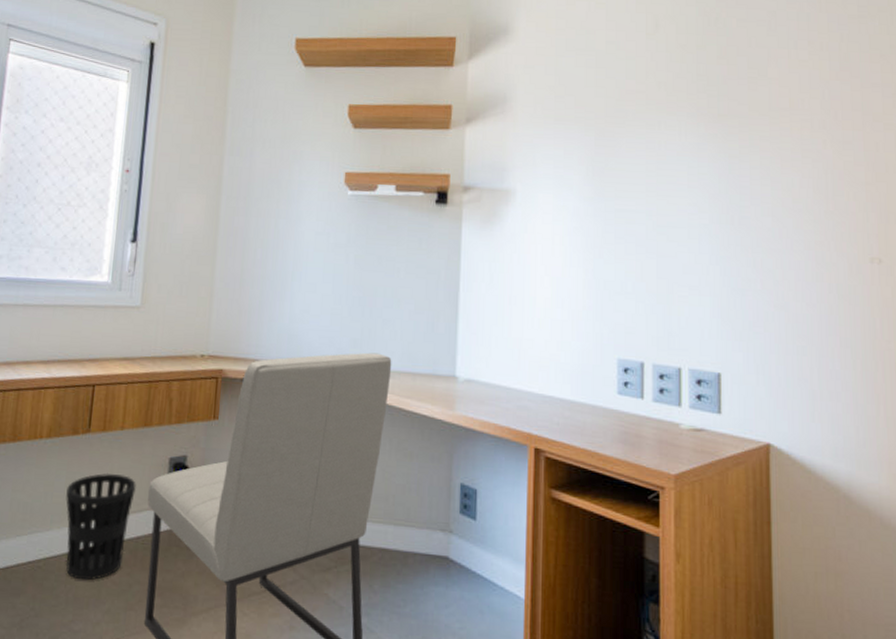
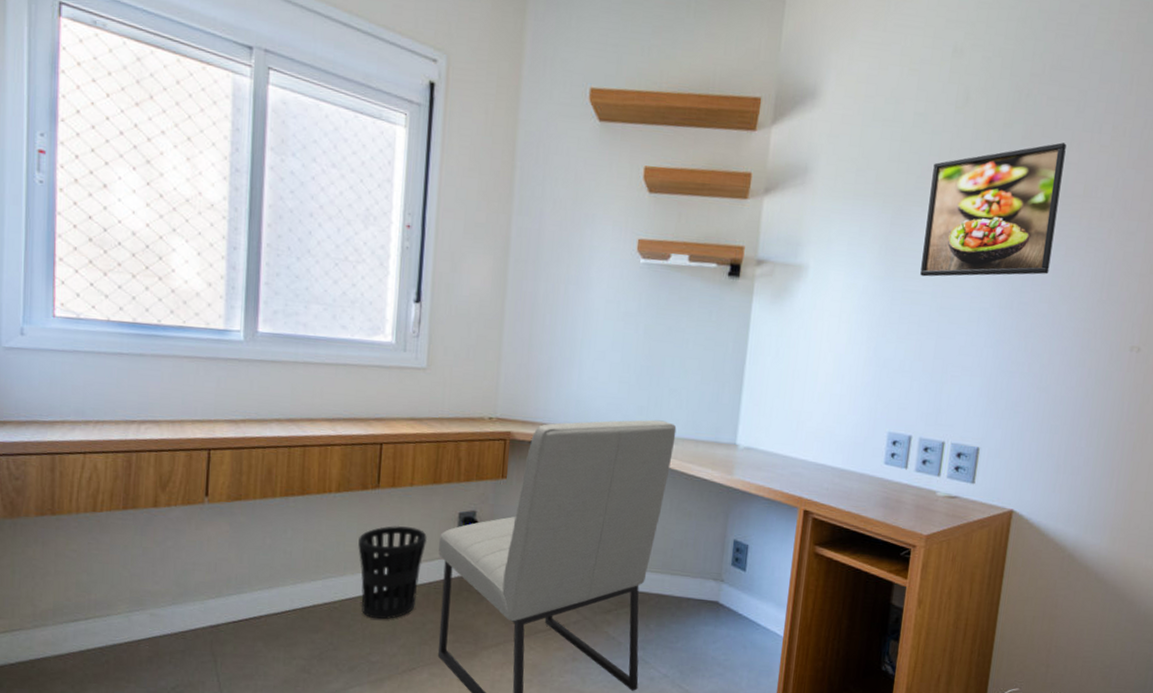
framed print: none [631,60,767,196] -> present [920,142,1066,277]

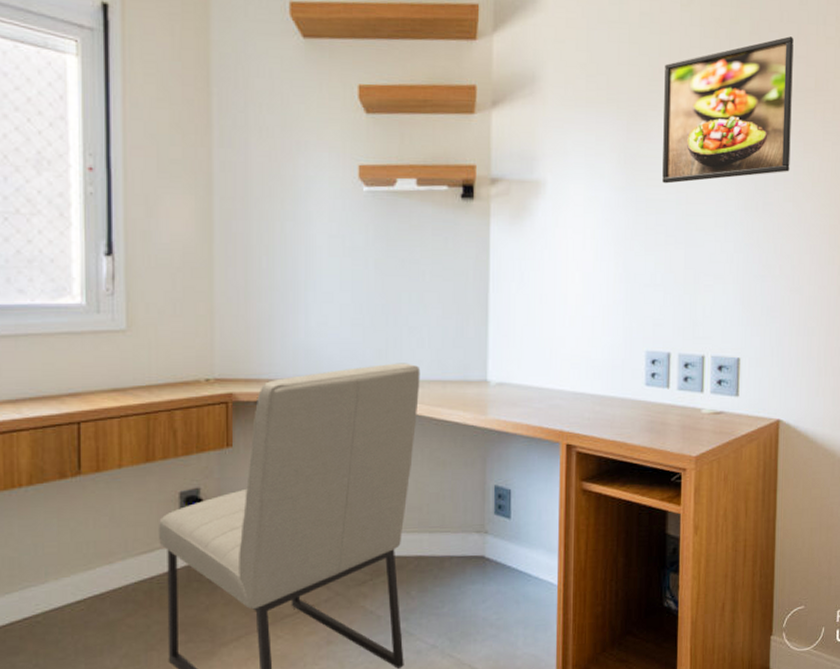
wastebasket: present [358,525,427,620] -> none [60,515,143,629]

